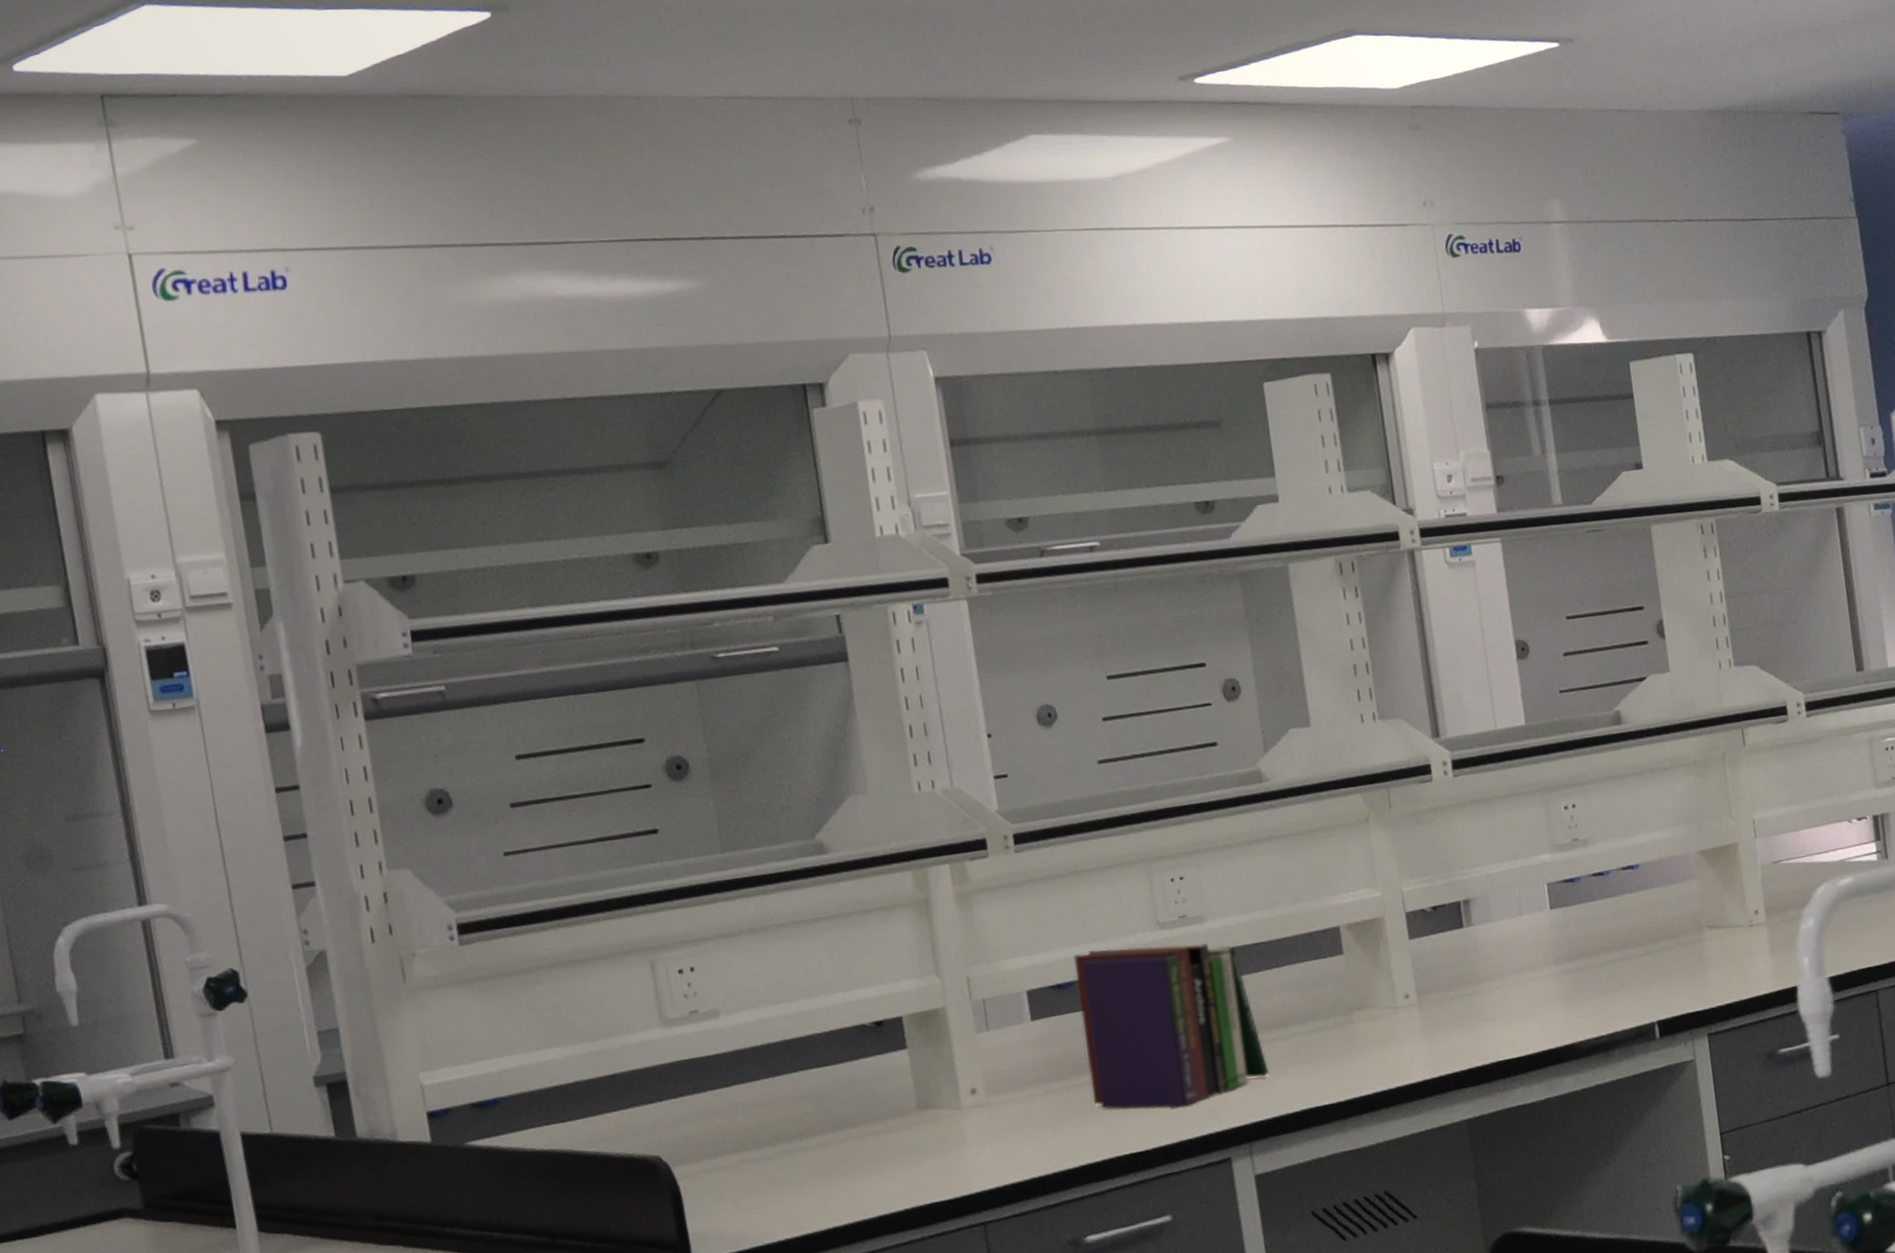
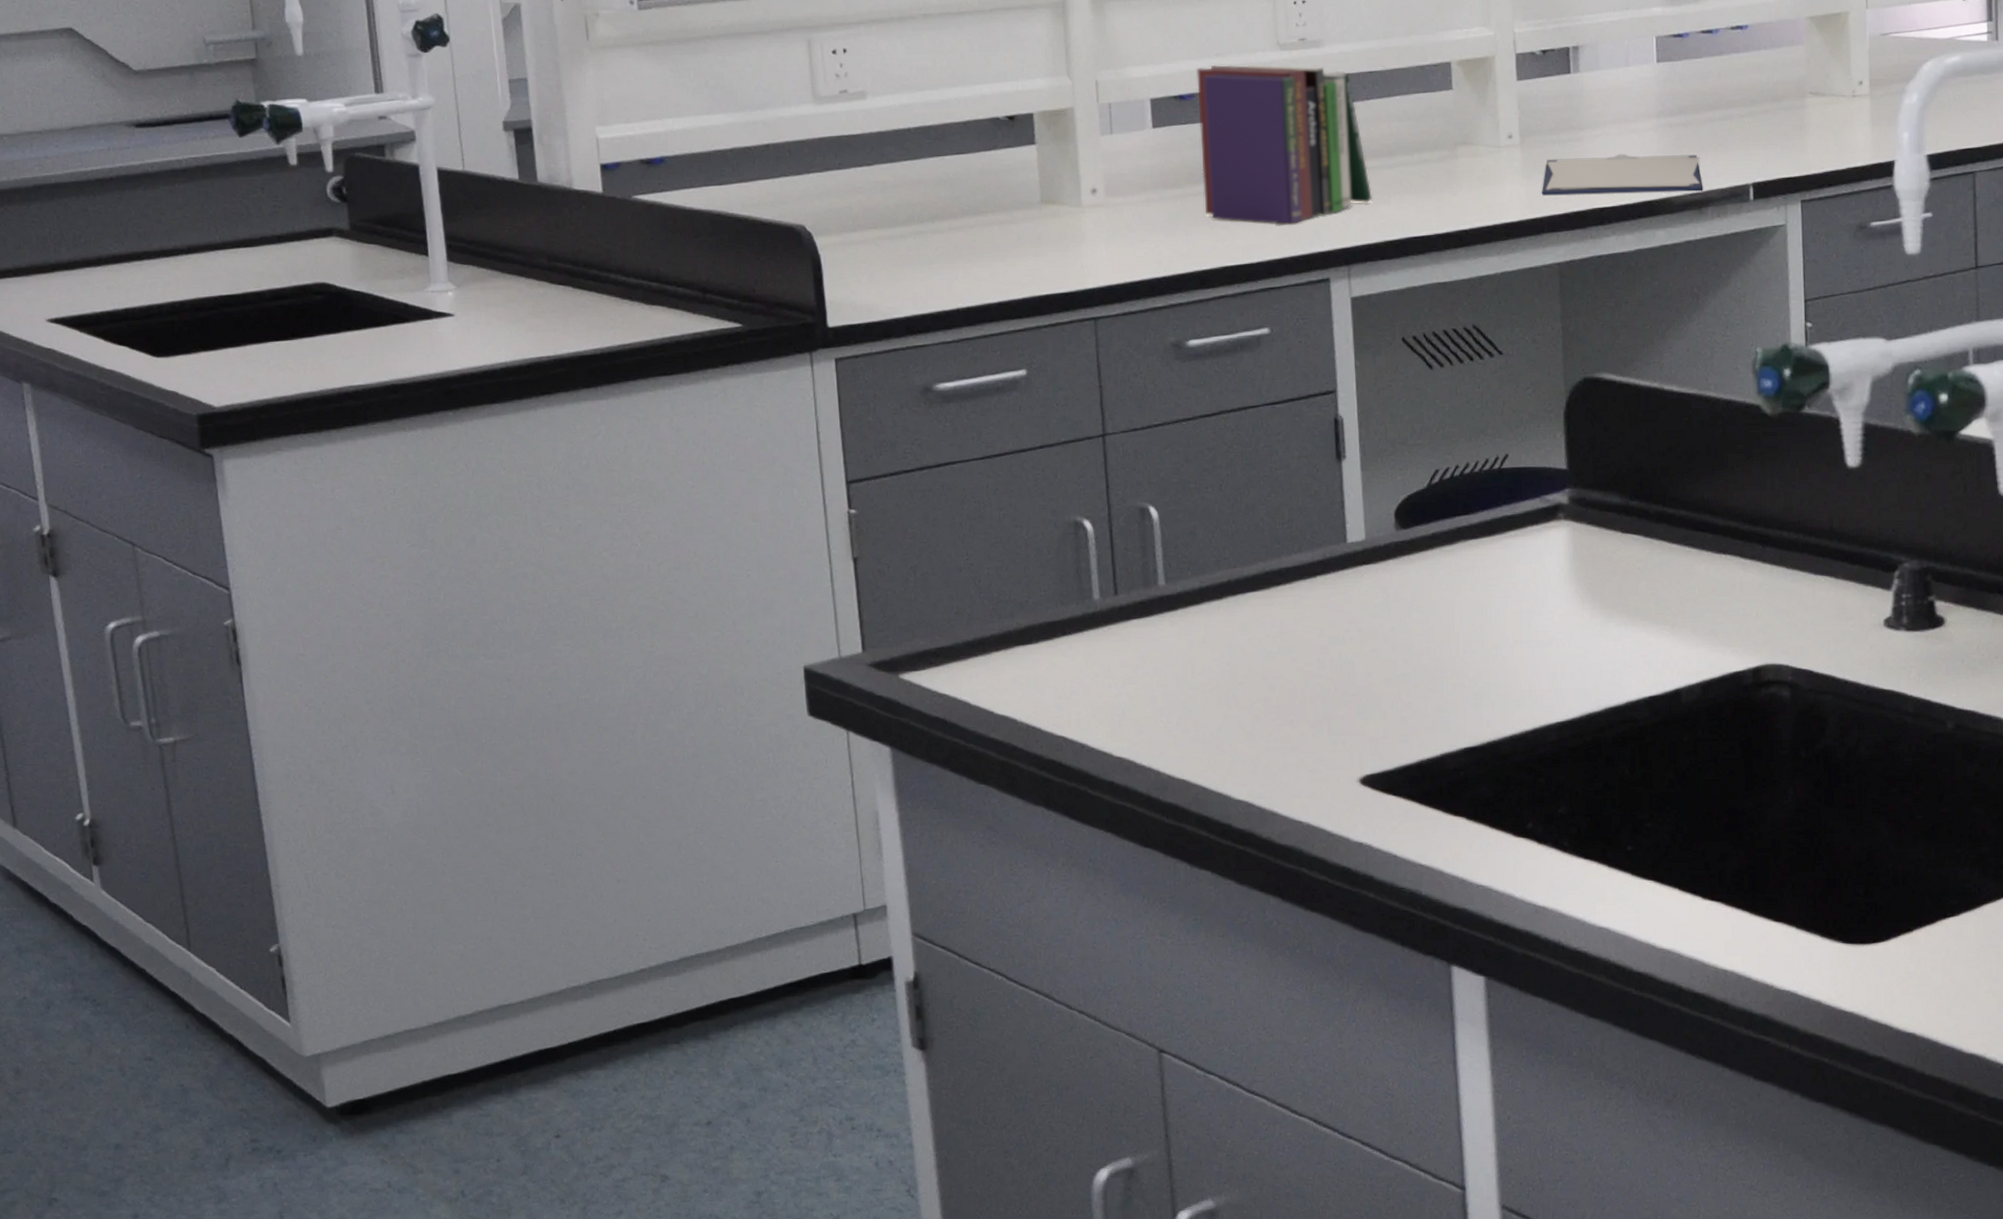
notepad: none [1444,998,1608,1054] -> present [1542,153,1703,196]

